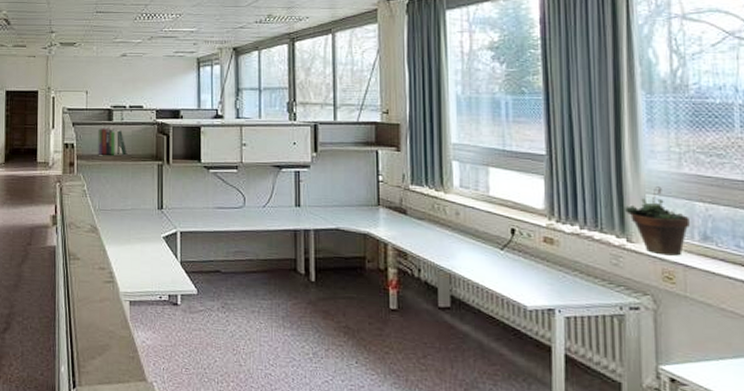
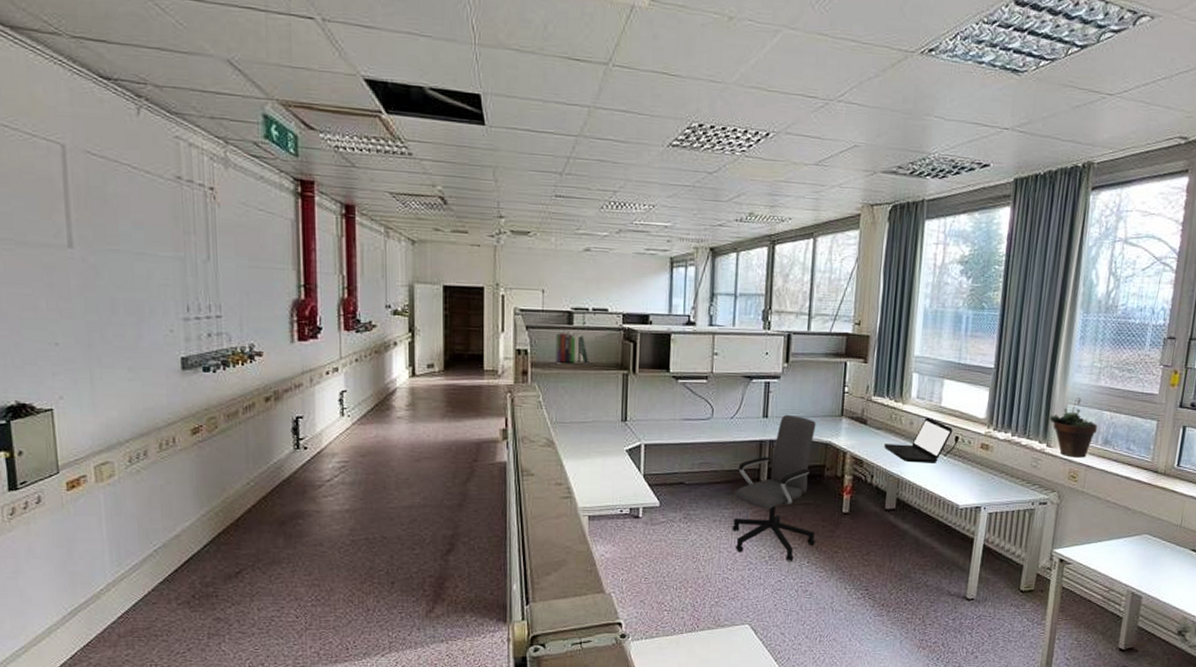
office chair: none [271,203,363,361] -> present [732,414,816,562]
laptop: none [428,208,507,258] -> present [883,418,953,463]

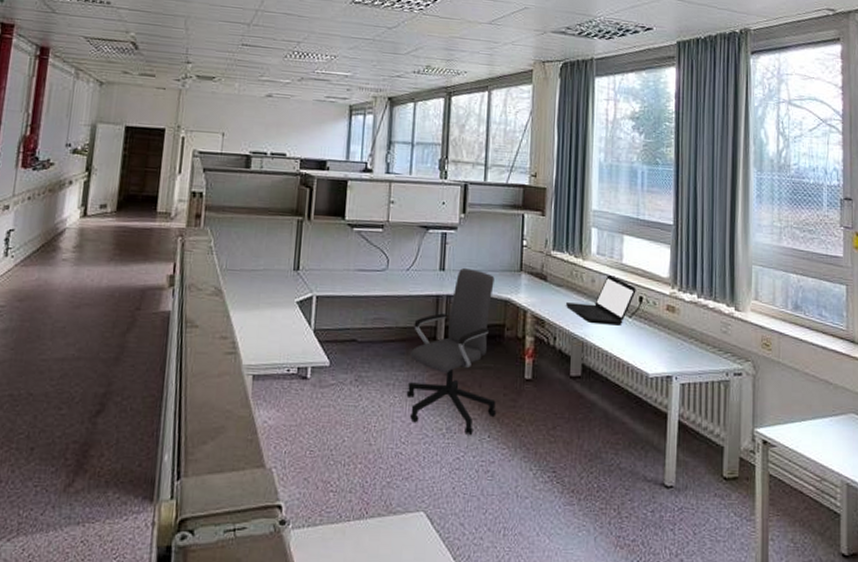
books: present [555,332,588,364] -> none [230,175,264,209]
succulent plant: present [1050,397,1097,458] -> none [735,258,785,324]

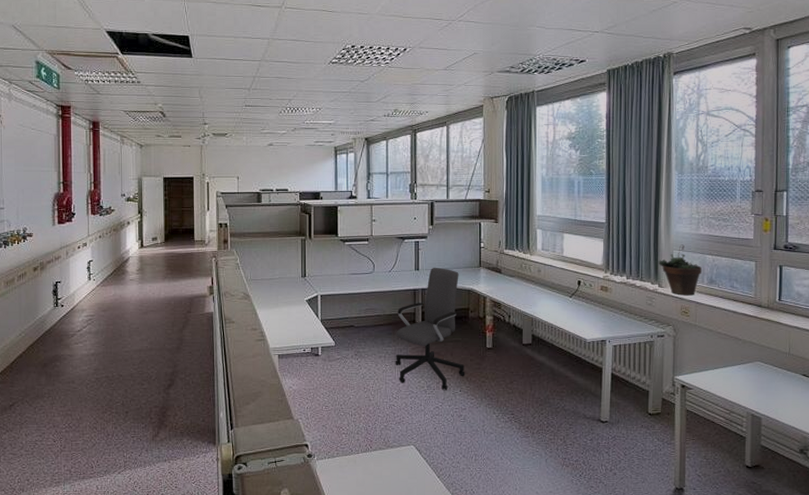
laptop: present [565,275,636,326] -> none [517,266,575,304]
succulent plant: none [735,258,785,324] -> present [659,244,702,296]

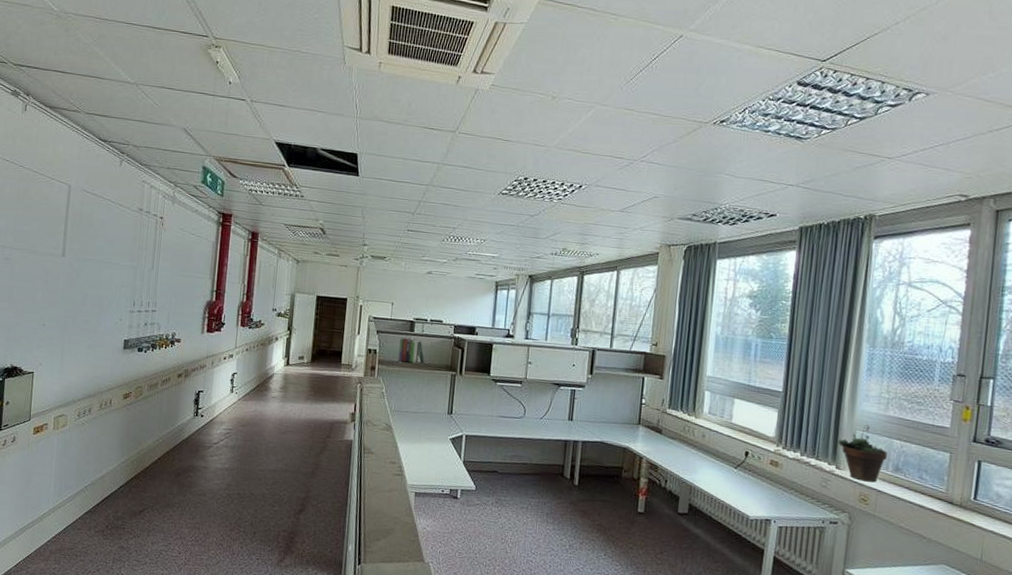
books: none [249,208,274,233] -> present [398,337,424,364]
office chair: present [395,267,465,391] -> none [537,419,616,553]

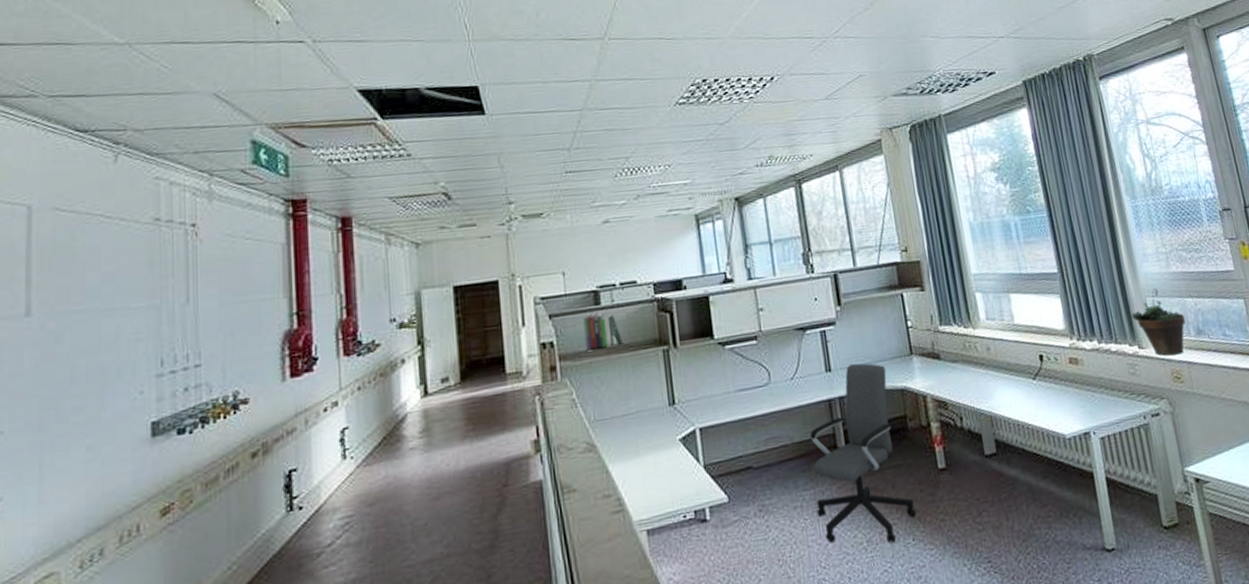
office chair: none [537,419,616,553] -> present [810,363,917,544]

